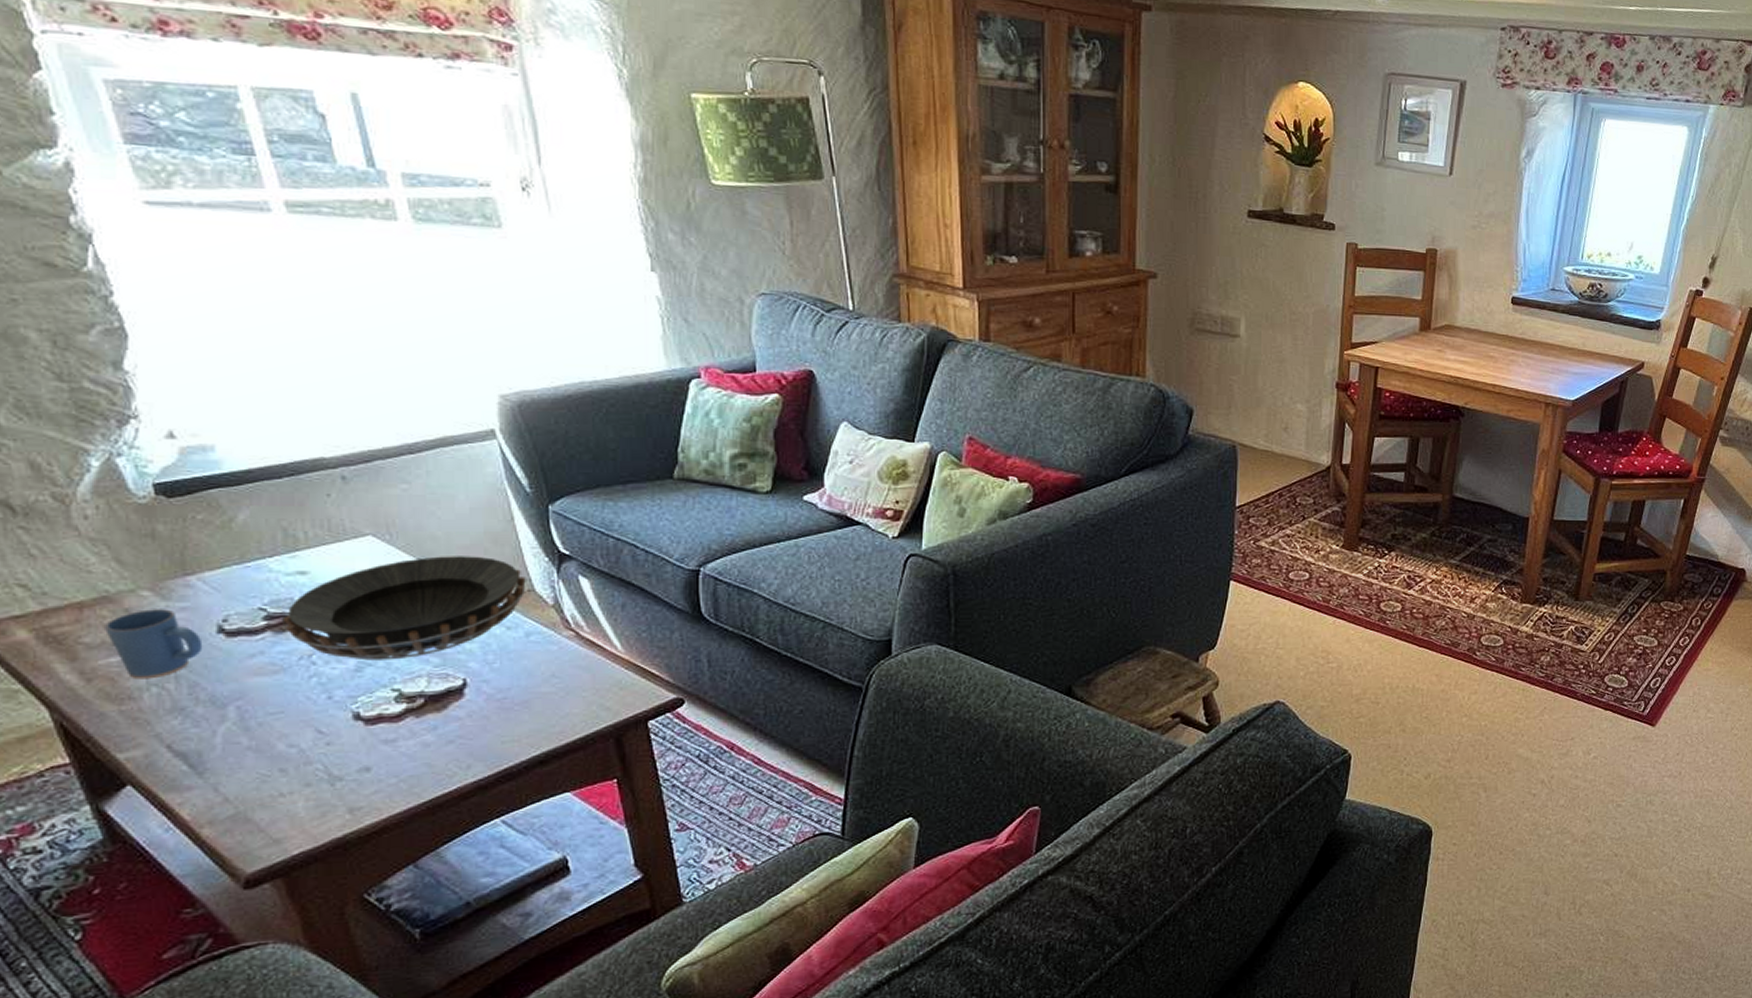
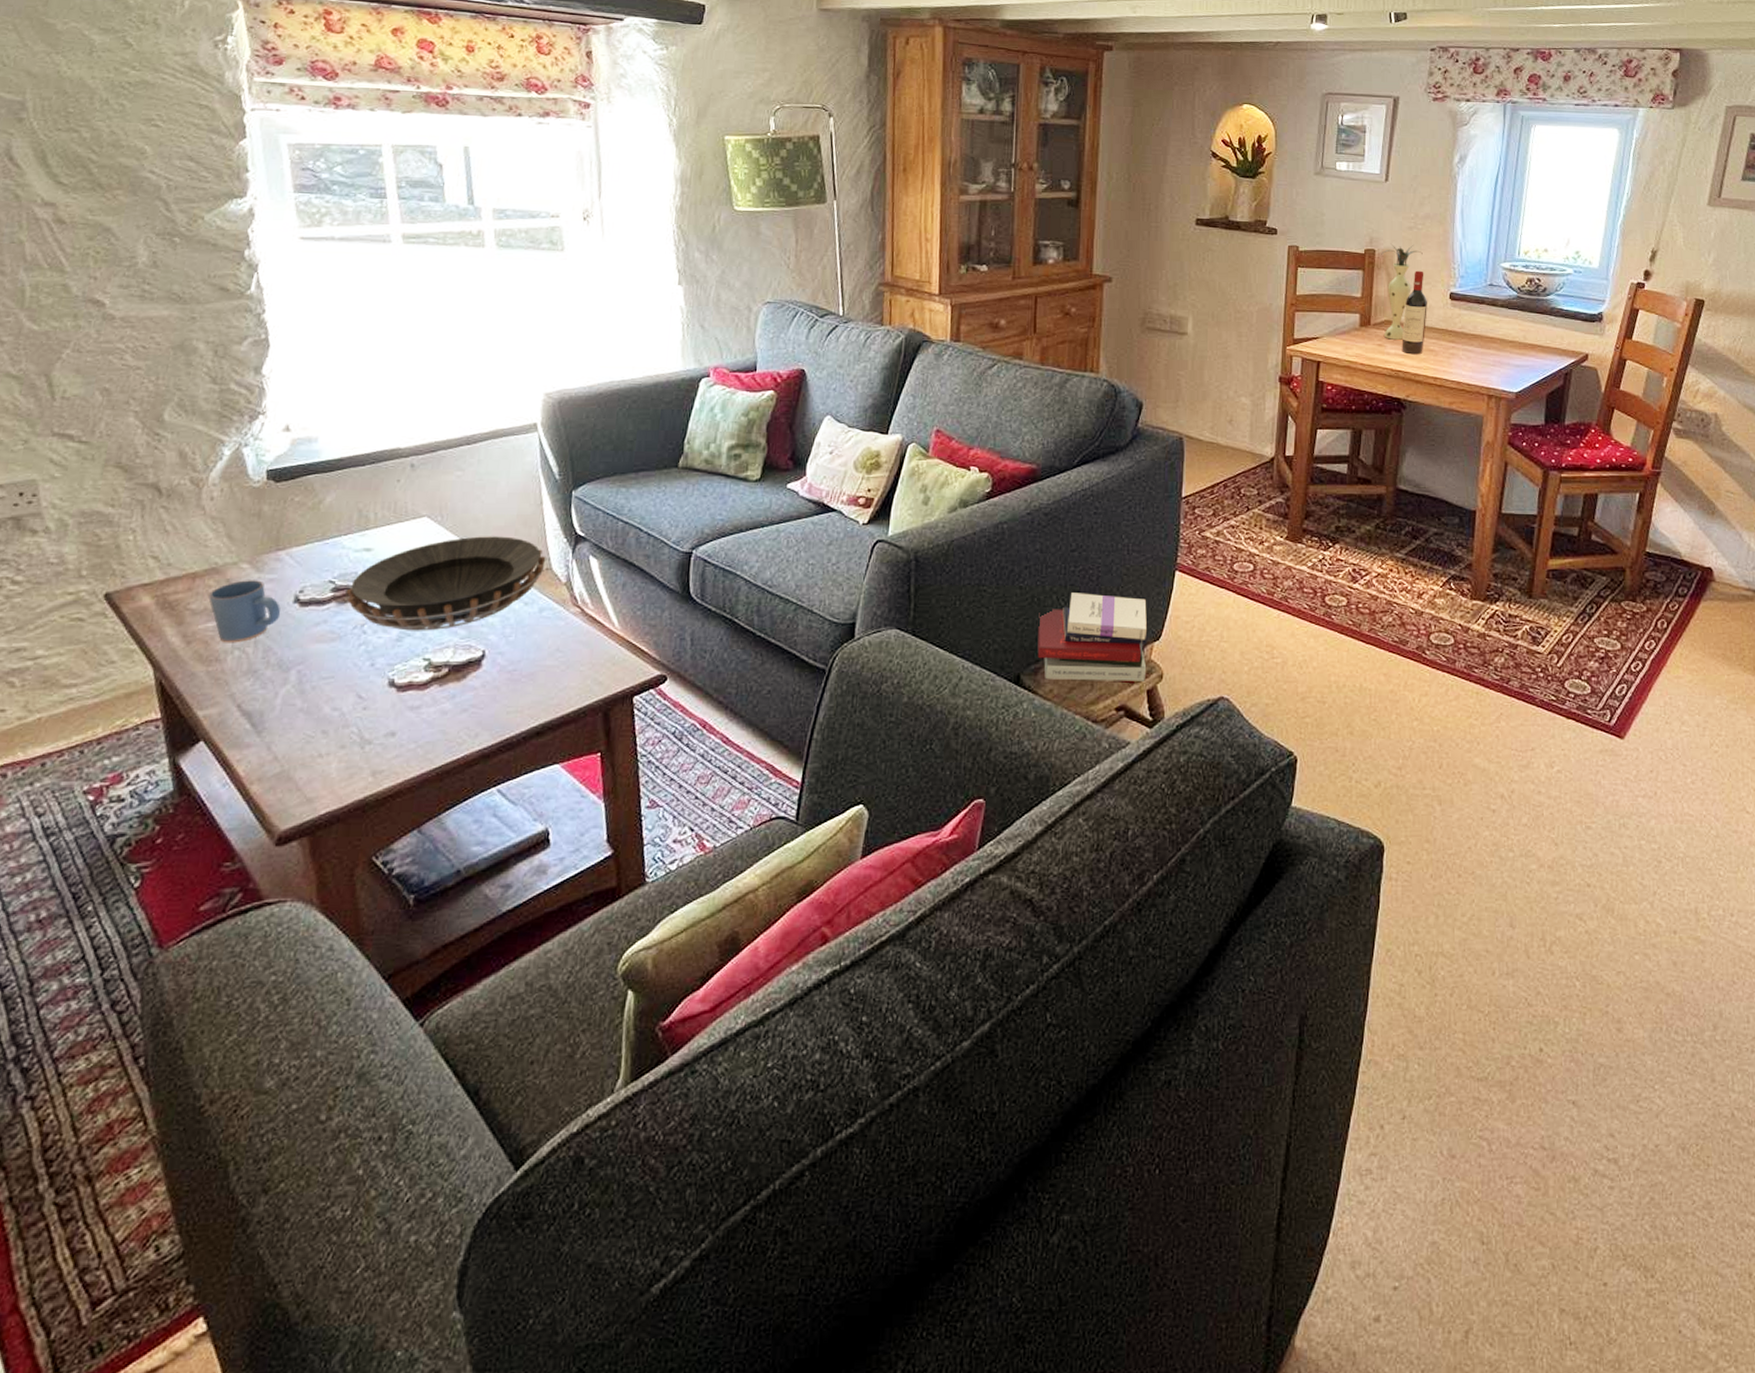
books: none [1089,604,1202,692] -> present [1037,593,1148,684]
vase: none [1443,243,1486,345] -> present [1381,243,1423,340]
wine bottle: none [1461,272,1489,361] -> present [1401,270,1427,355]

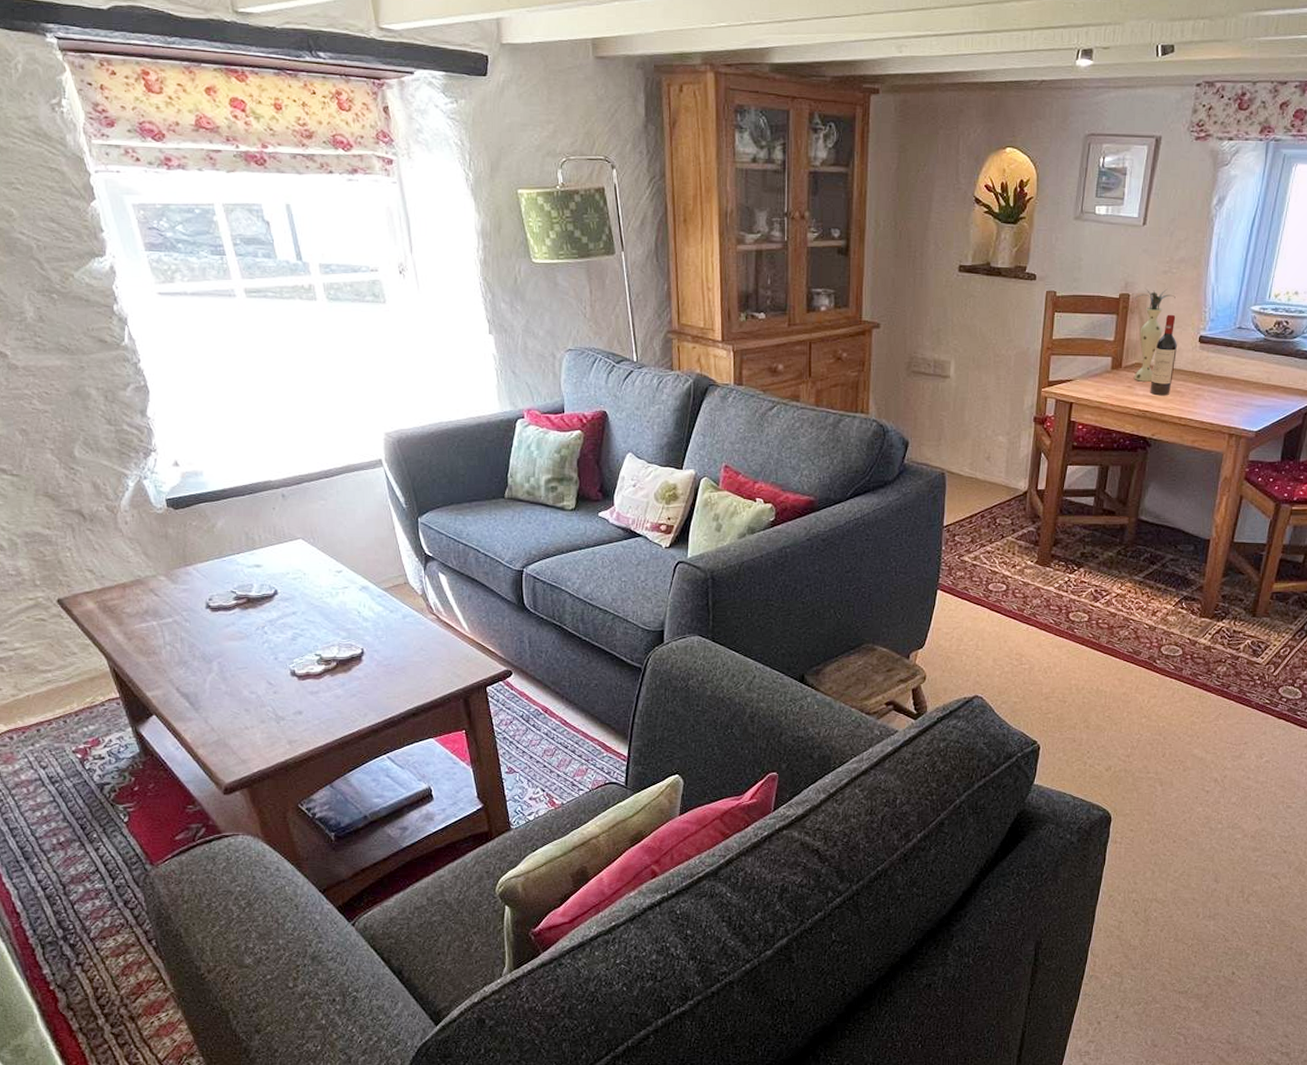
mug: present [208,580,281,643] -> none [138,590,197,640]
decorative bowl: present [346,536,546,631] -> none [246,555,403,633]
books: present [1037,593,1148,684] -> none [818,607,913,684]

